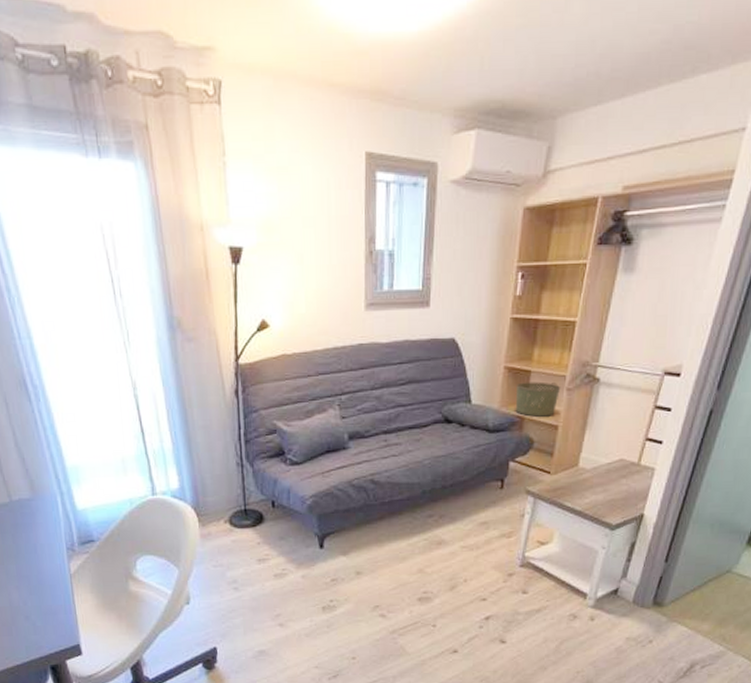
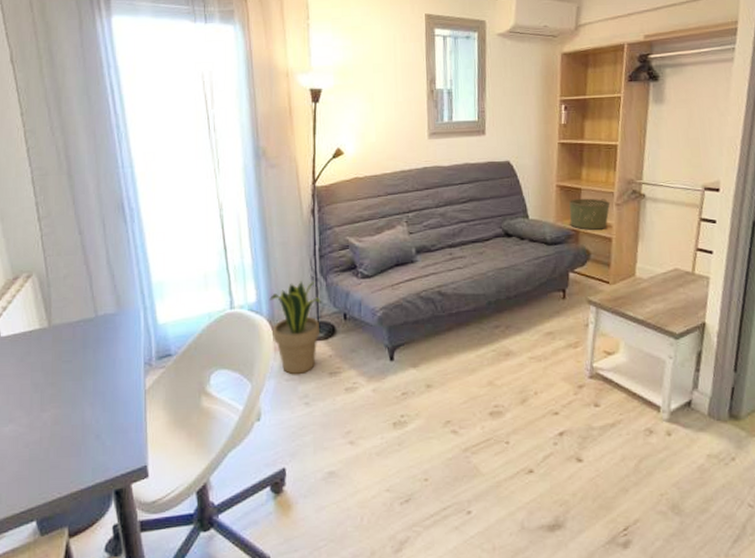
potted plant: none [193,467,248,561] -> present [269,280,321,375]

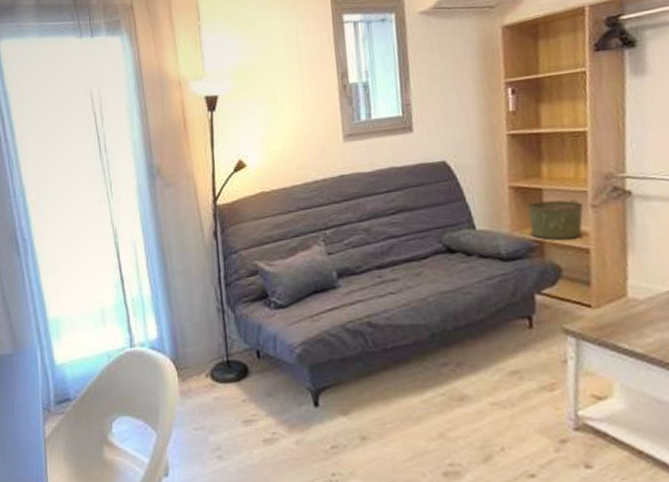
potted plant: present [269,280,321,375] -> none [172,313,230,423]

